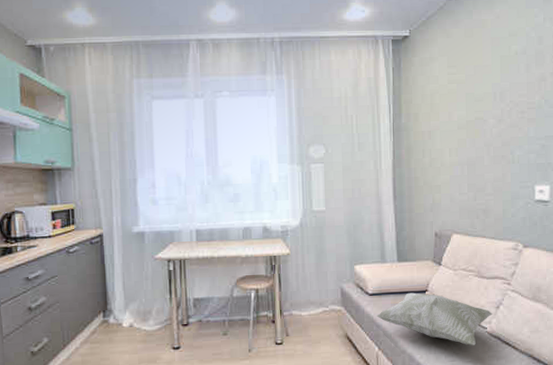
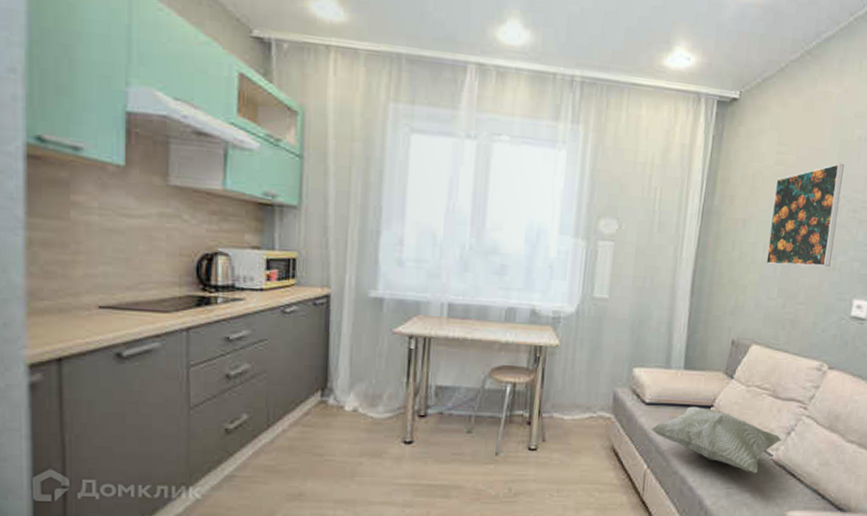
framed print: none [451,75,509,165] -> present [766,163,844,267]

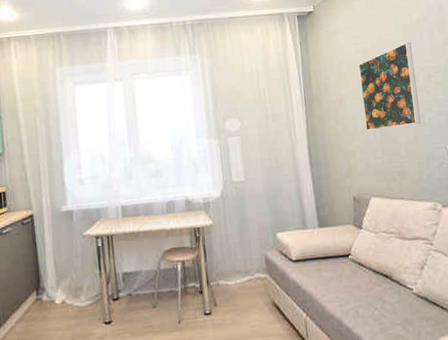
decorative pillow: present [651,406,782,473] -> none [302,257,417,308]

